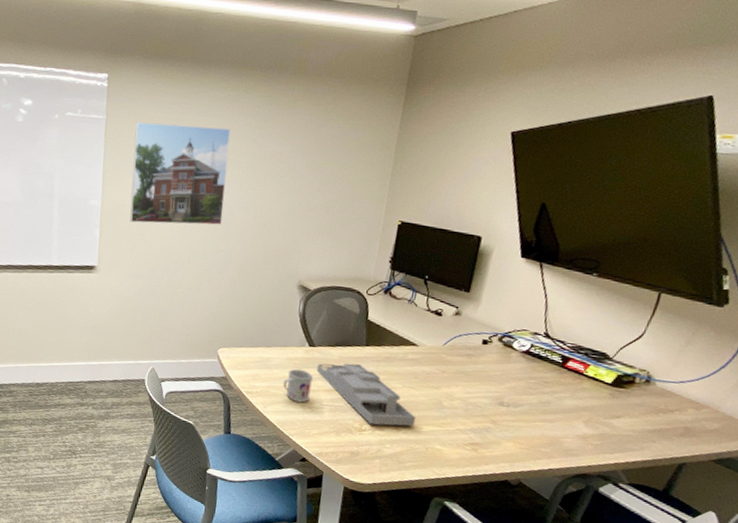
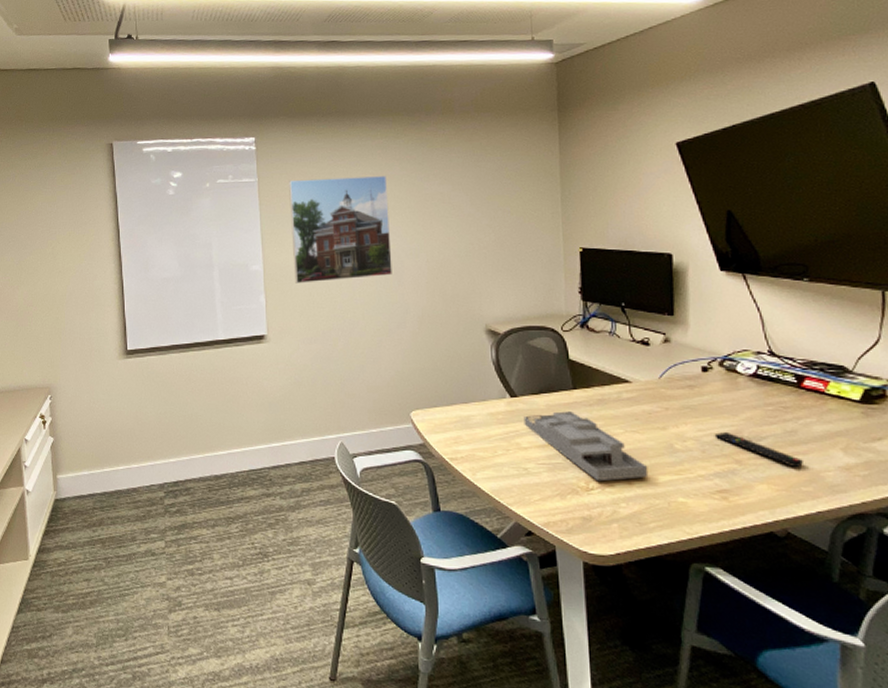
mug: present [282,368,313,403] -> none [489,424,523,464]
remote control: none [479,396,549,433] -> present [714,432,803,468]

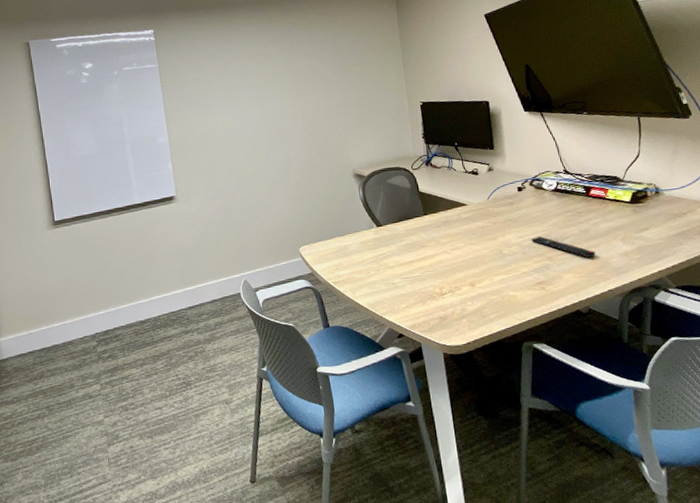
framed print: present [289,175,392,283] -> none [185,54,276,150]
desk organizer: present [523,411,649,482] -> none [388,233,486,287]

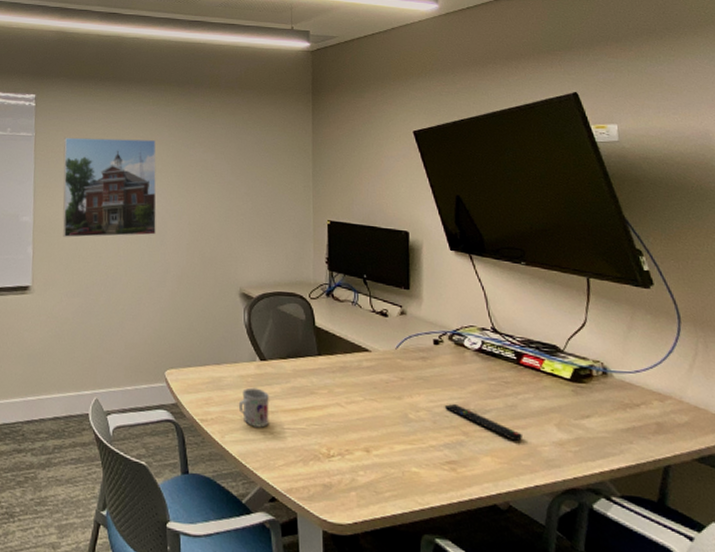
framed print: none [185,54,276,150] -> present [62,137,157,238]
mug: none [363,249,390,281] -> present [238,387,269,428]

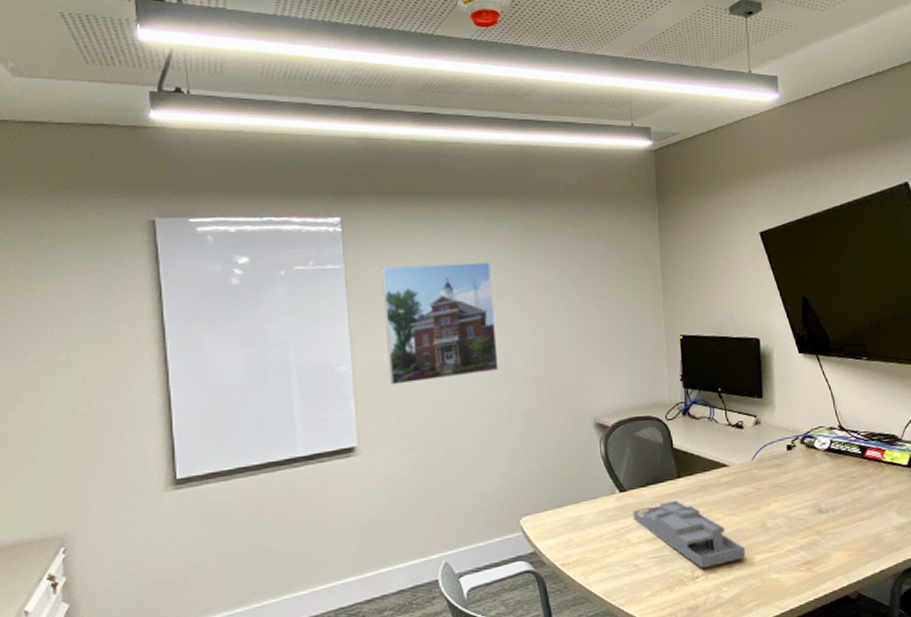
mug: present [238,387,269,428] -> none [600,521,633,563]
desk organizer: none [271,376,385,449] -> present [632,501,746,569]
remote control: present [444,404,522,442] -> none [798,506,868,533]

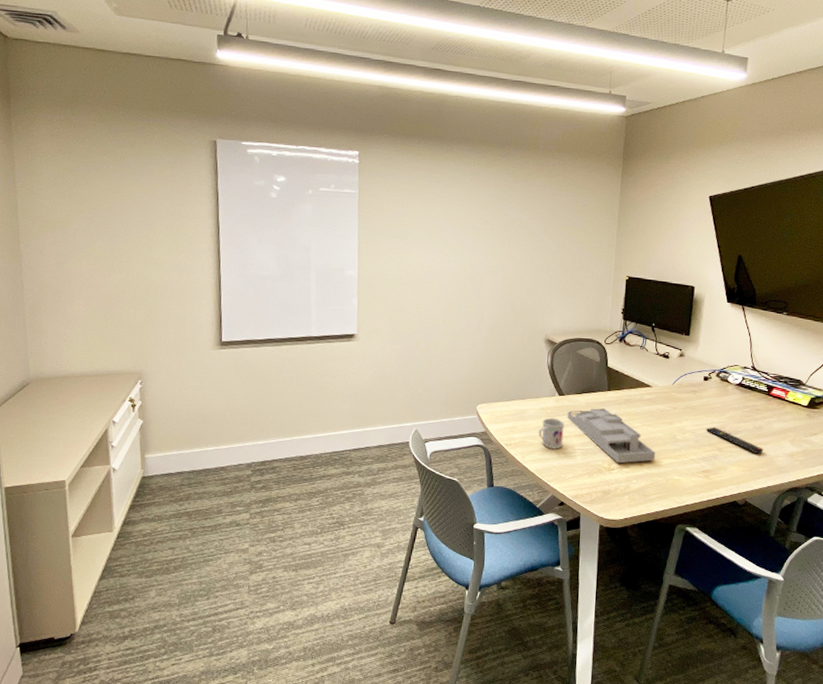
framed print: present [381,261,498,385] -> none [386,195,476,290]
mug: none [600,521,633,563] -> present [538,417,564,449]
remote control: none [798,506,868,533] -> present [705,427,763,455]

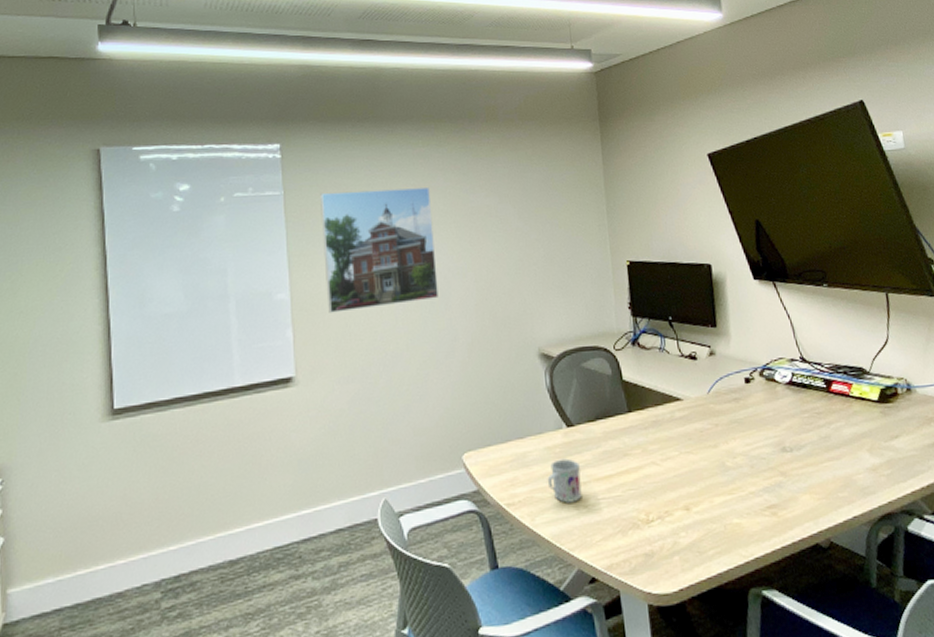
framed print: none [386,195,476,290] -> present [320,186,439,313]
desk organizer: present [567,408,656,464] -> none [581,437,705,512]
remote control: present [705,427,763,455] -> none [760,444,838,474]

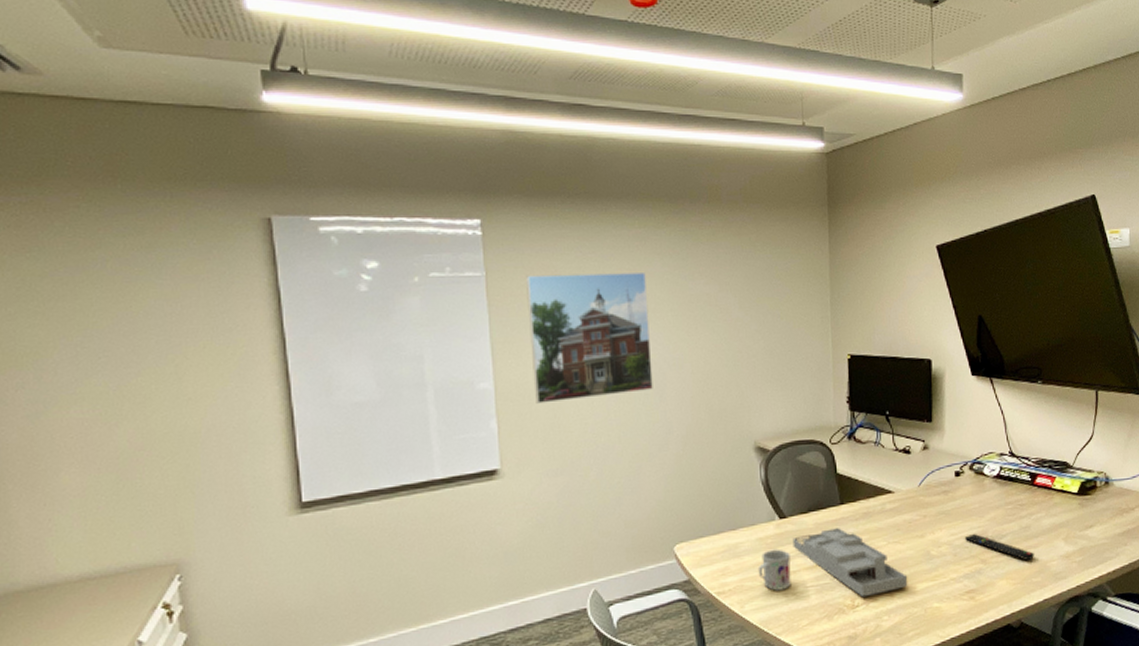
desk organizer: none [581,437,705,512] -> present [792,528,908,598]
remote control: none [760,444,838,474] -> present [964,534,1034,562]

